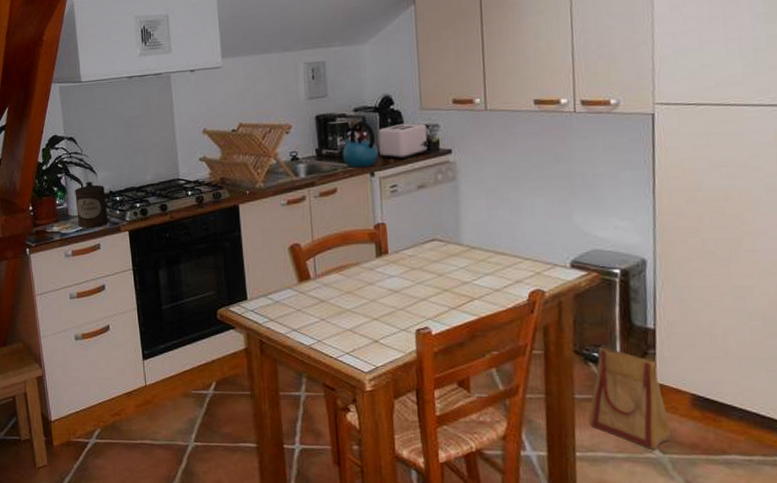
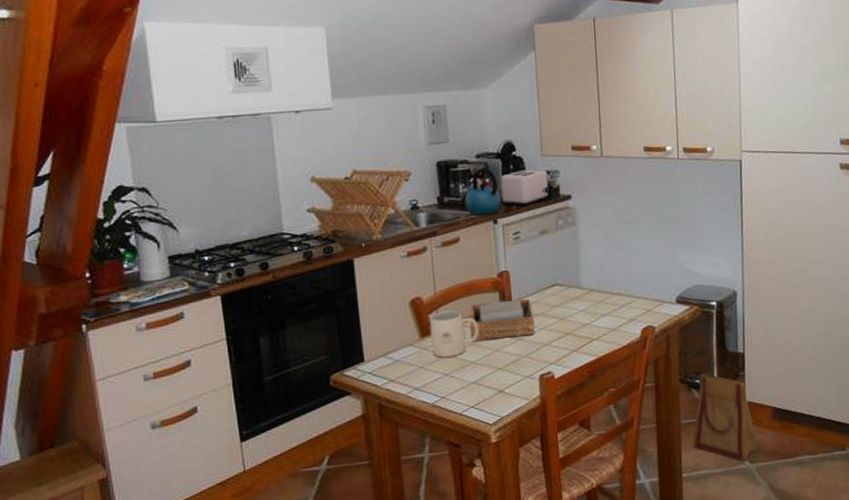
canister: present [75,181,108,228] -> none [149,239,194,295]
mug: none [307,258,355,303] -> present [429,310,479,358]
napkin holder: none [346,252,411,290] -> present [470,298,535,341]

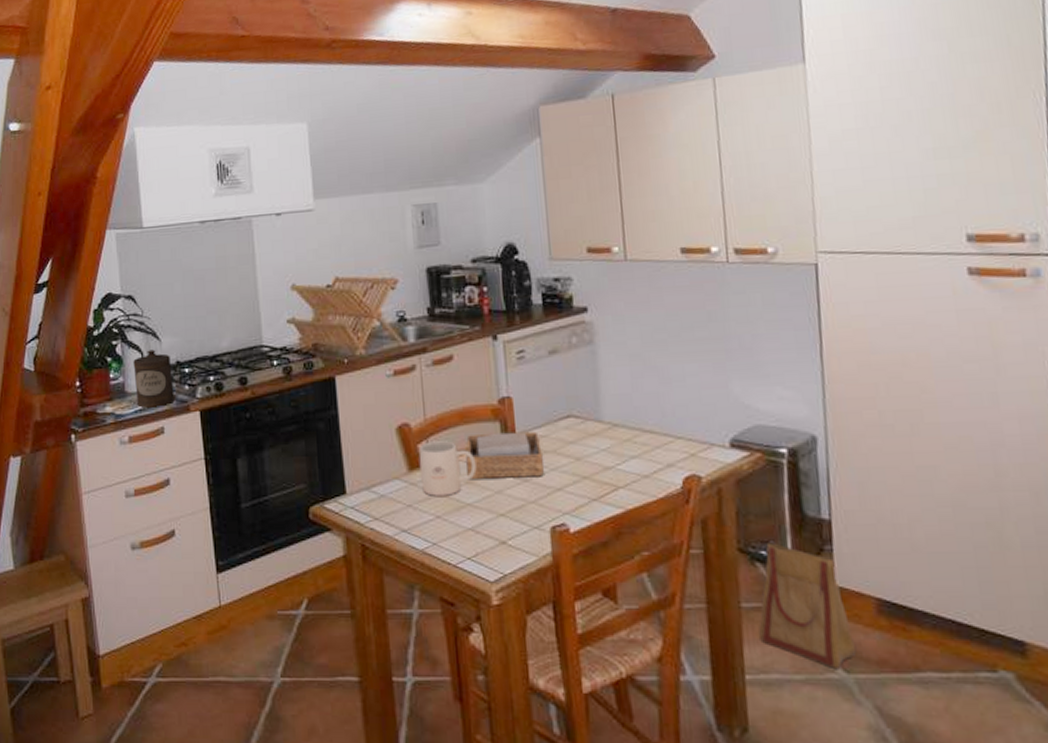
canister: none [149,239,194,295] -> present [133,349,175,408]
kettle: present [464,168,501,217] -> none [458,274,502,331]
toaster: present [501,169,550,207] -> none [501,275,560,320]

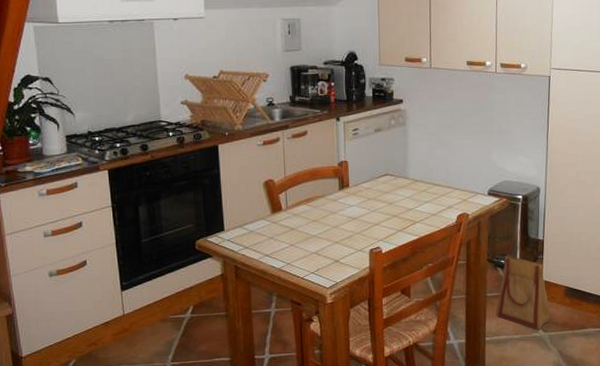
canister: present [133,349,175,408] -> none [50,122,86,168]
mug: present [418,441,477,496] -> none [279,192,321,231]
napkin holder: present [466,431,544,479] -> none [313,185,367,218]

